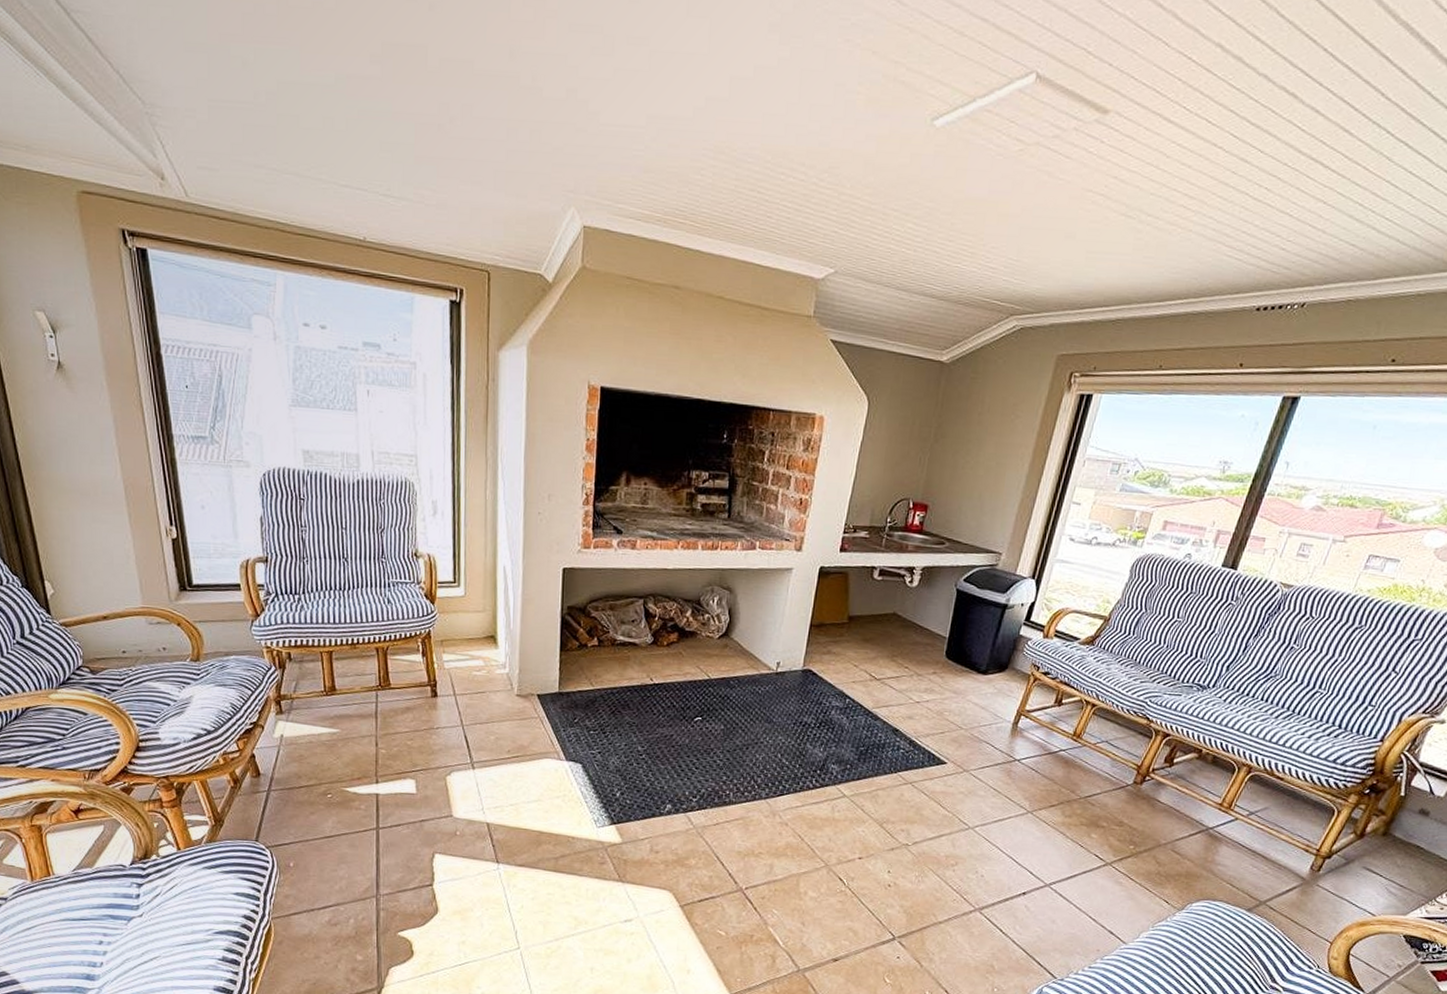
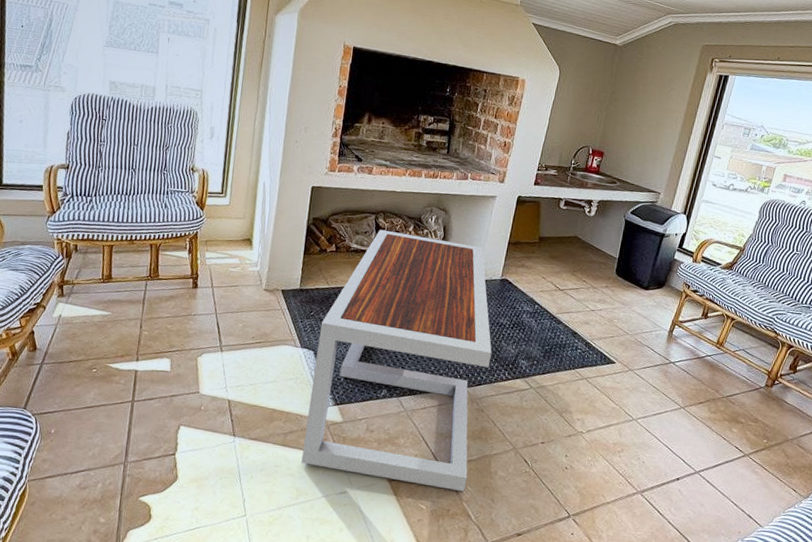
coffee table: none [577,616,795,916] -> present [301,229,492,492]

